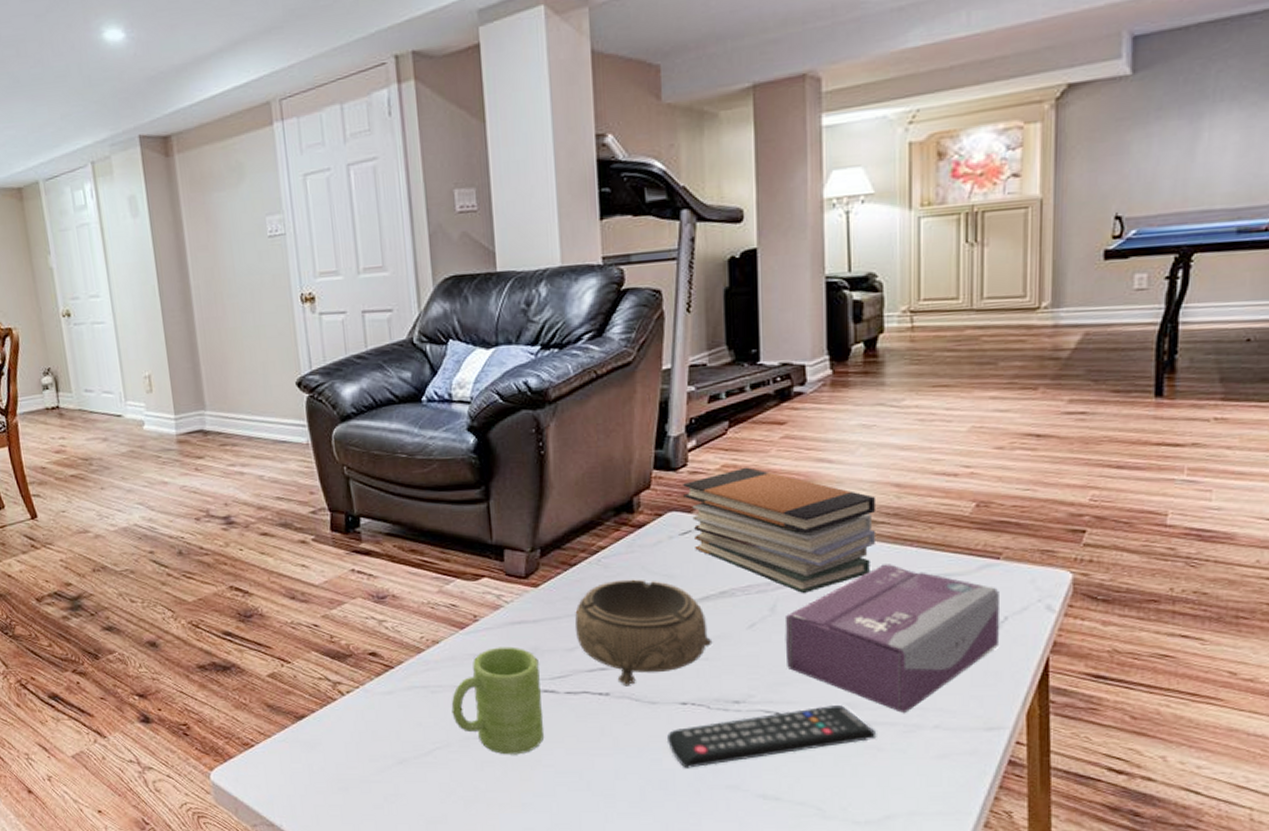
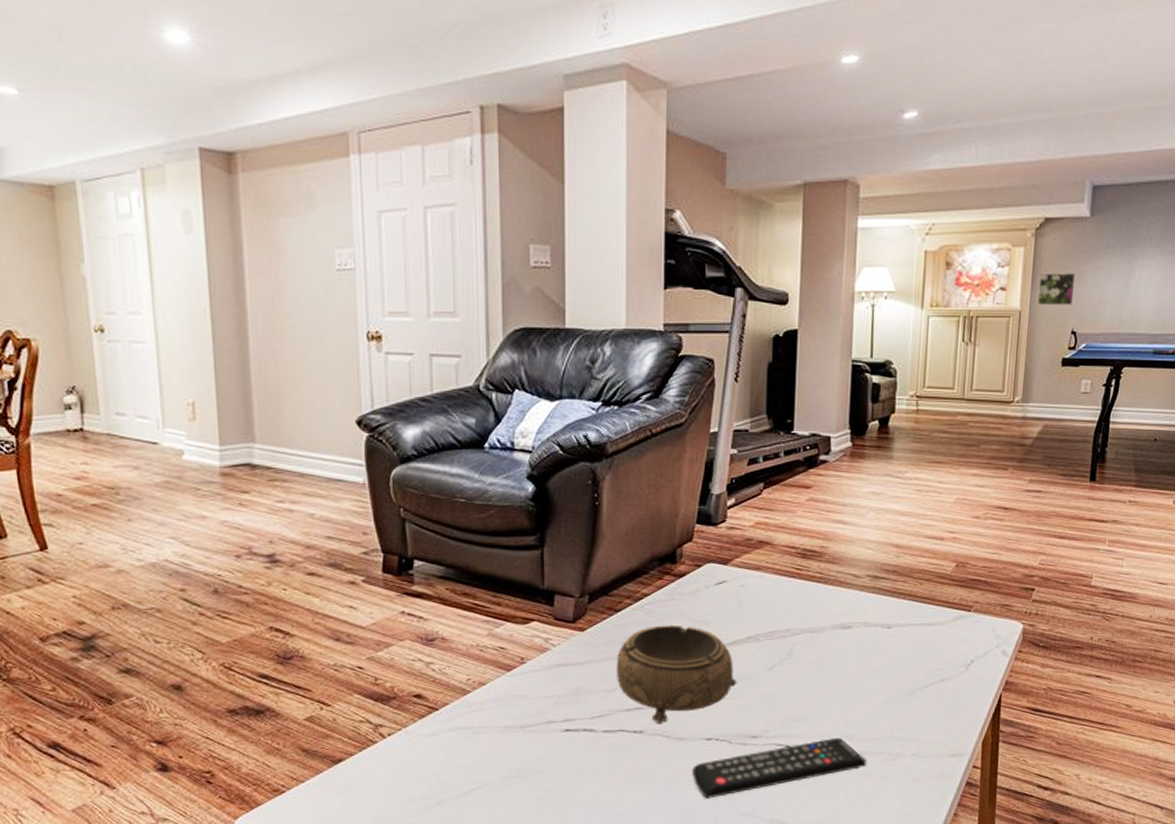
mug: present [451,646,544,755] -> none [493,688,581,792]
book stack: present [683,467,876,594] -> none [721,525,880,640]
tissue box: present [785,564,999,714] -> none [798,614,969,744]
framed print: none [1063,145,1116,189] -> present [1037,272,1076,305]

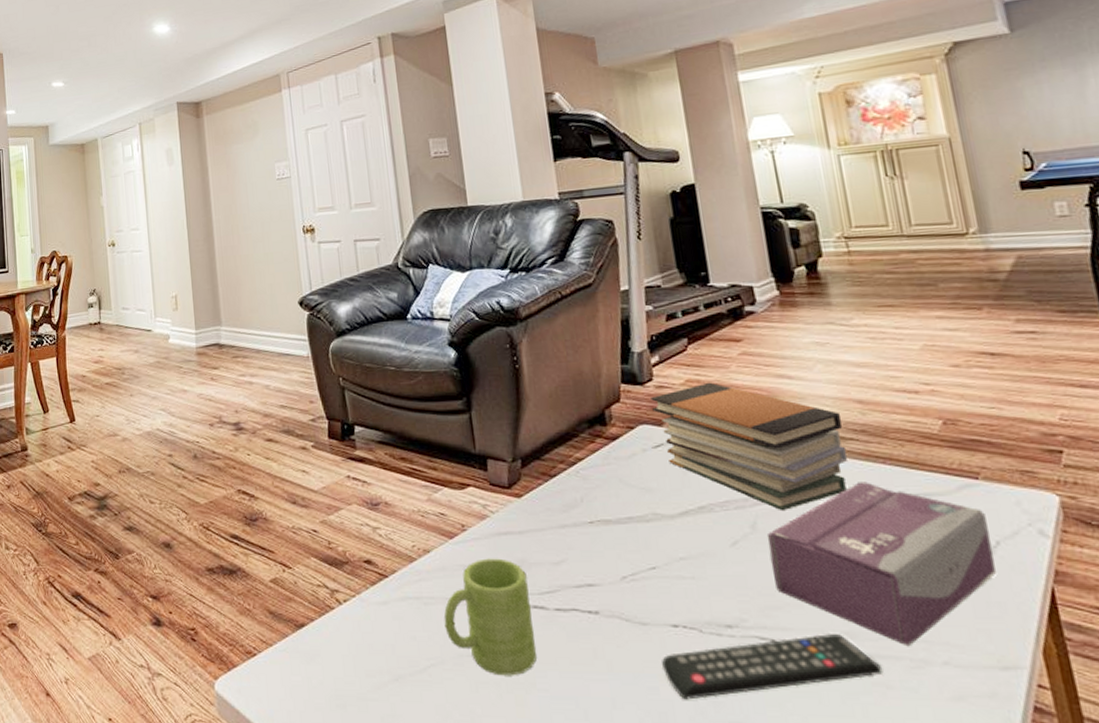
mug: none [493,688,581,792] -> present [443,558,537,676]
decorative bowl: present [616,624,737,725] -> none [558,491,697,605]
book stack: none [721,525,880,640] -> present [651,382,847,512]
tissue box: none [798,614,969,744] -> present [767,482,996,647]
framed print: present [1037,272,1076,305] -> none [962,91,1016,129]

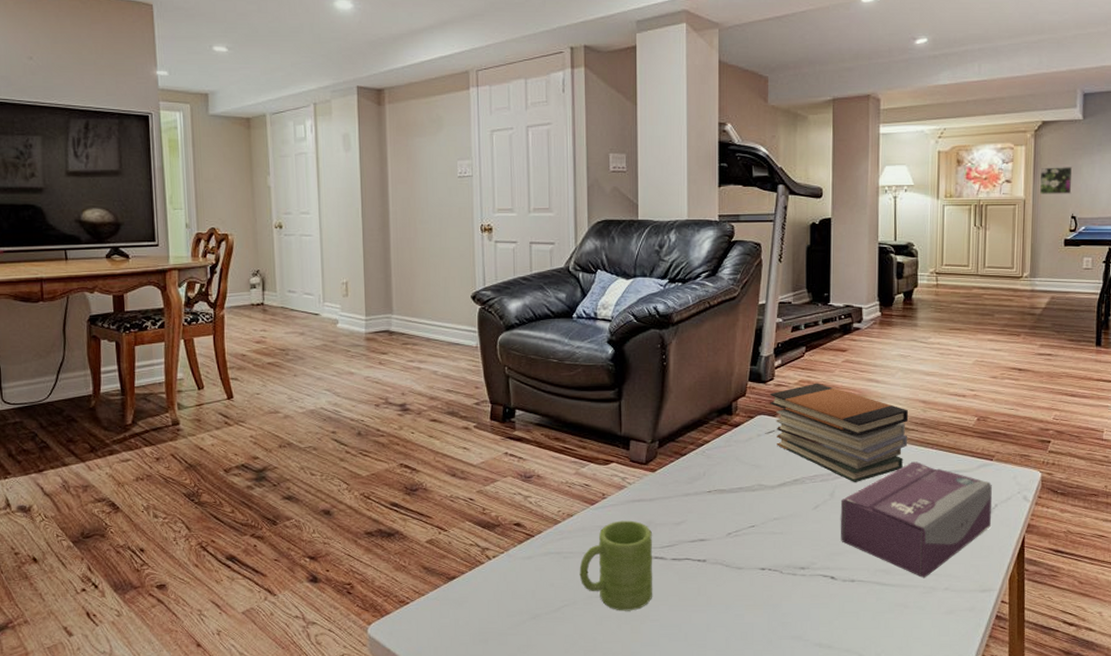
remote control: present [661,633,883,700] -> none [748,570,904,622]
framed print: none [962,91,1016,129] -> present [1039,167,1073,194]

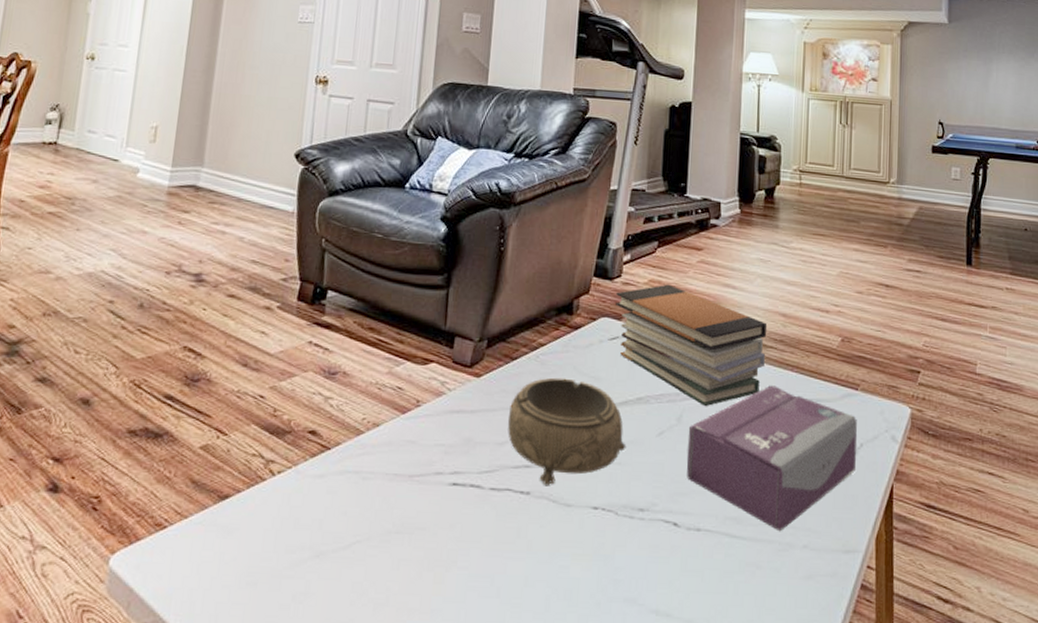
mug: present [579,520,653,611] -> none [378,435,470,554]
decorative bowl: none [682,467,787,555] -> present [507,377,626,486]
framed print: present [1039,167,1073,194] -> none [905,68,939,99]

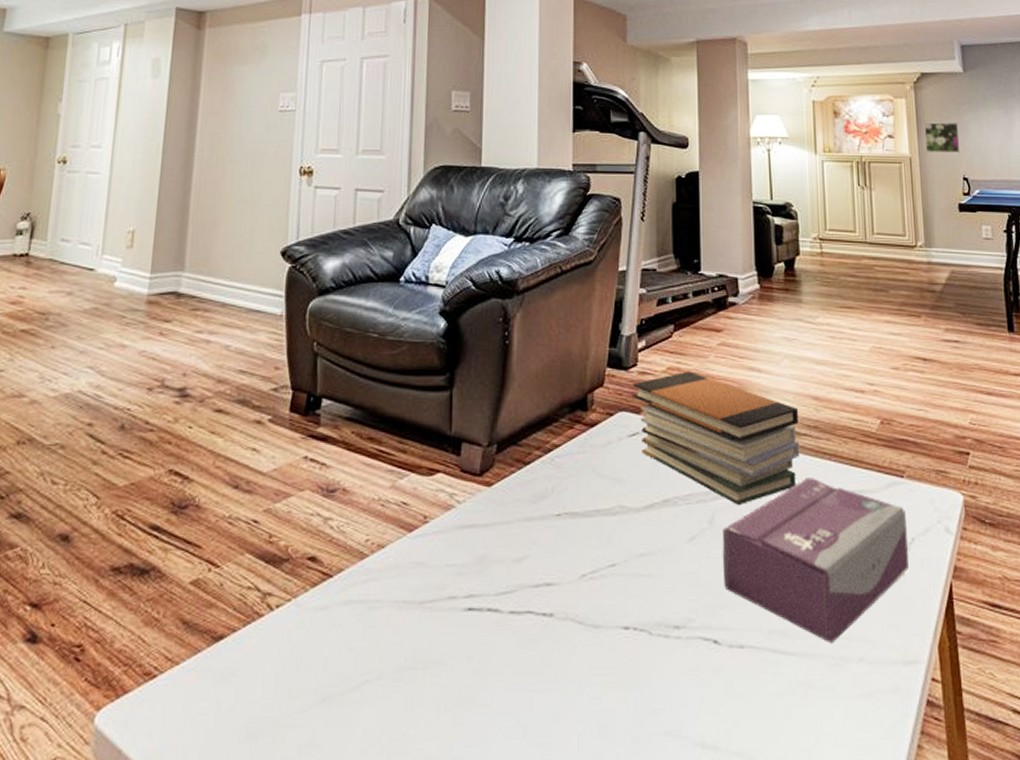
decorative bowl: present [507,377,626,486] -> none [524,482,656,606]
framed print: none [905,68,939,99] -> present [923,122,961,153]

